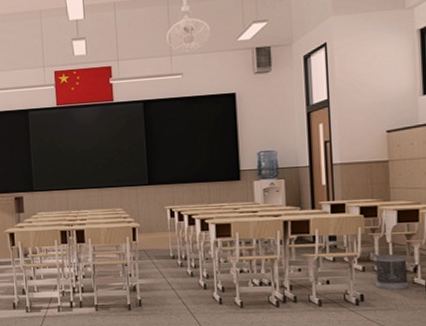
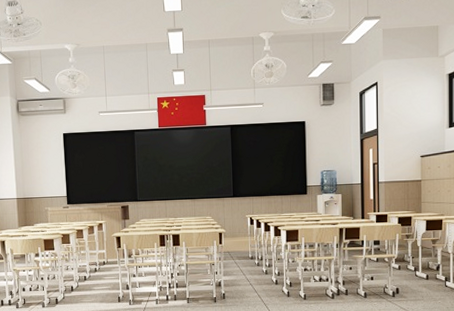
wastebasket: present [375,254,409,290] -> none [408,256,432,284]

